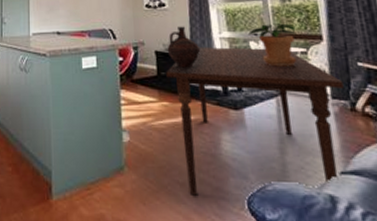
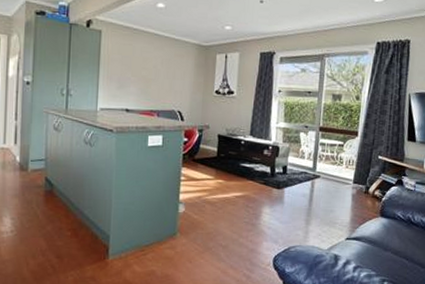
dining table: present [166,47,344,196] -> none [225,135,365,255]
ceramic jug: present [167,26,201,68] -> none [229,114,259,152]
potted plant: present [248,23,297,67] -> none [301,118,339,156]

